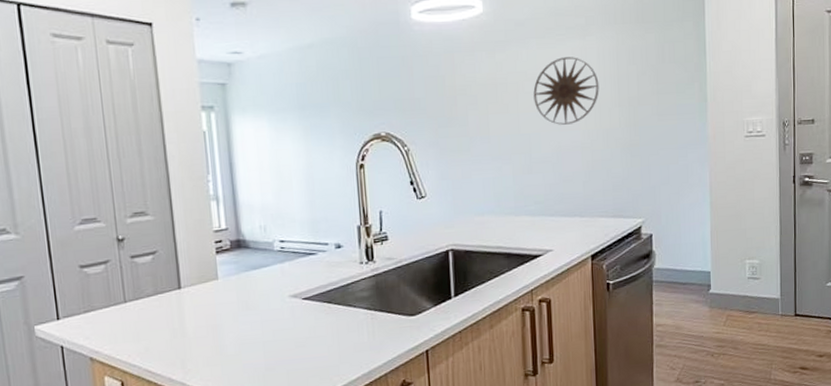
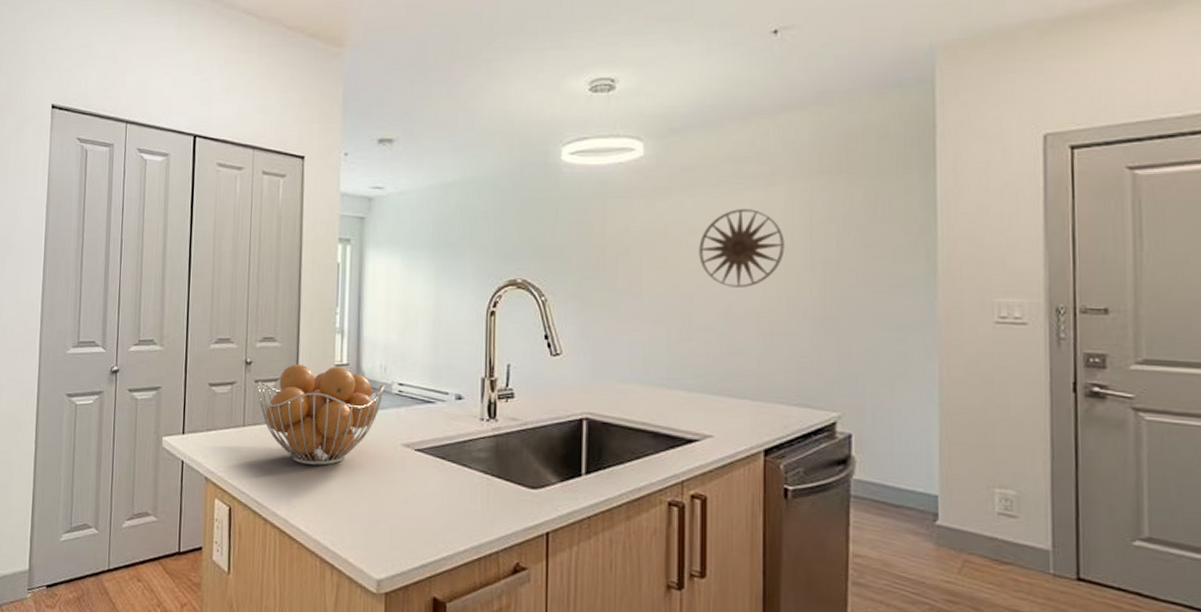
fruit basket: none [133,232,266,329] -> present [257,363,385,466]

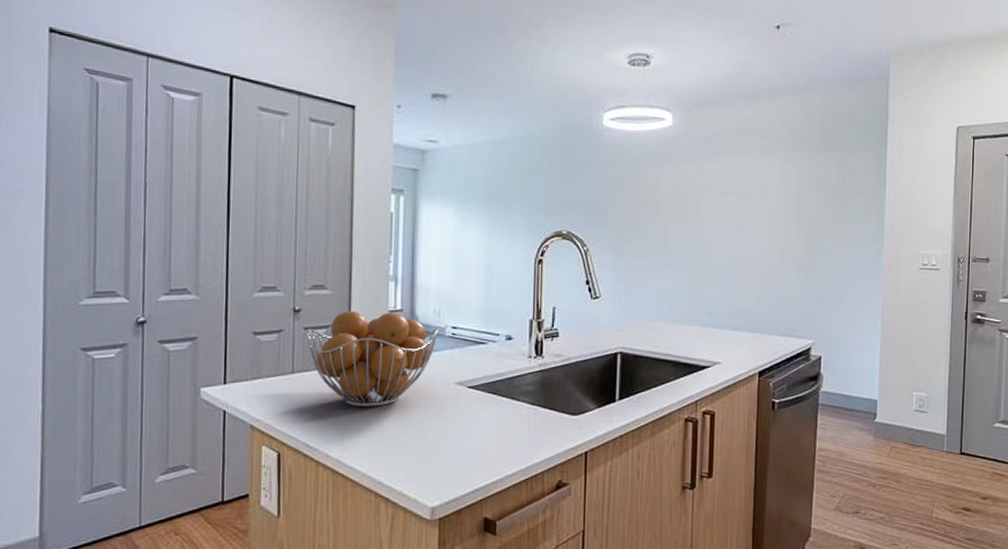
wall art: present [699,209,785,288] -> none [714,175,779,240]

